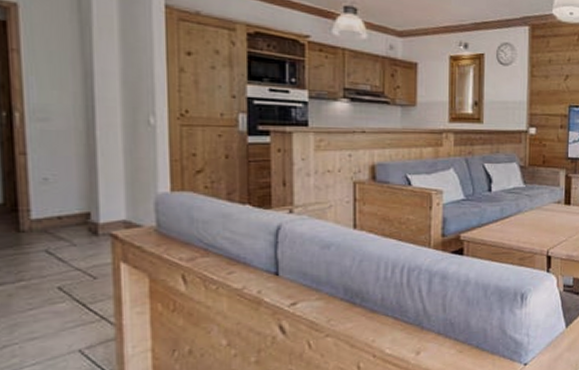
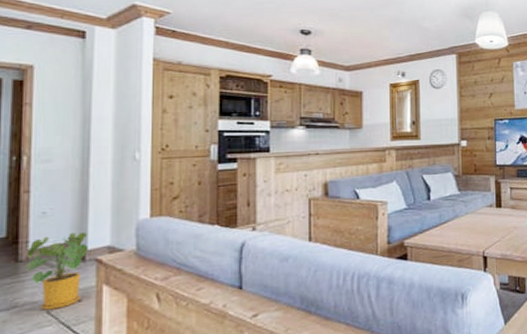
house plant: none [28,202,108,286] -> present [25,232,95,310]

